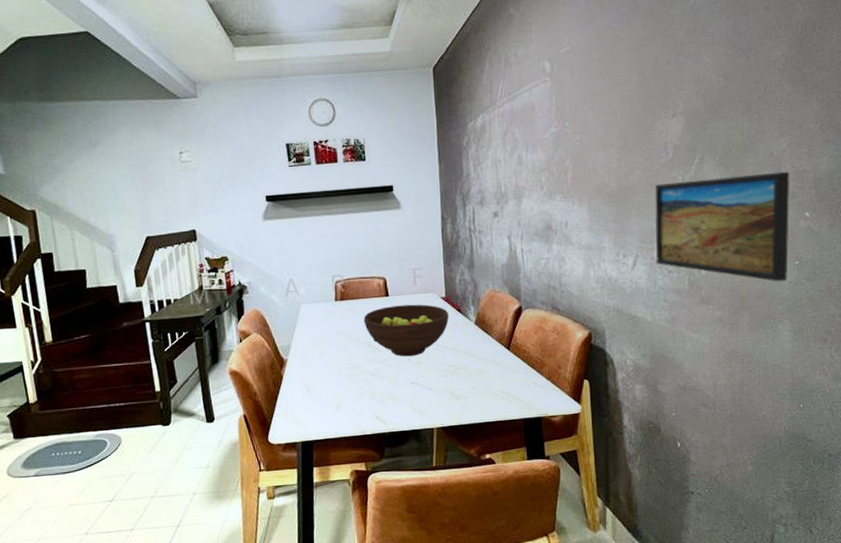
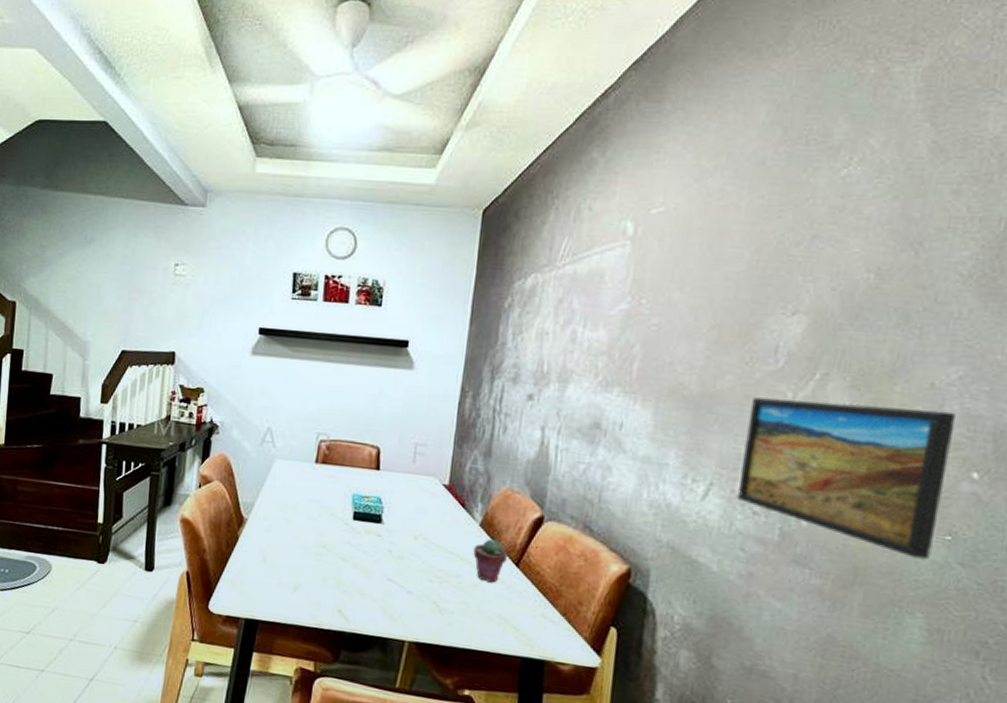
fruit bowl: present [363,304,449,357] -> none [344,481,450,548]
potted succulent: none [473,332,500,367] -> present [473,538,507,583]

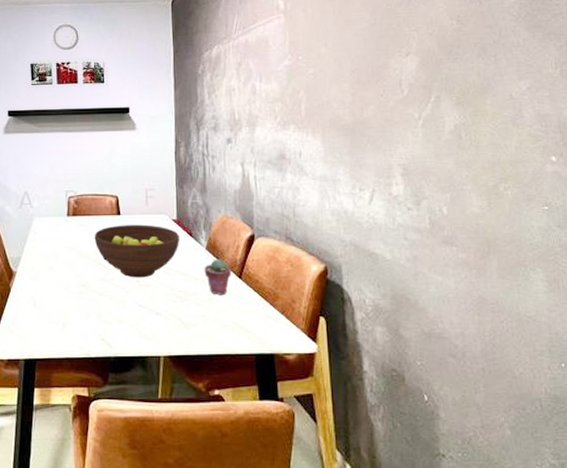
fruit bowl: none [344,481,450,548] -> present [94,224,180,278]
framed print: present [736,397,957,560] -> none [390,114,537,227]

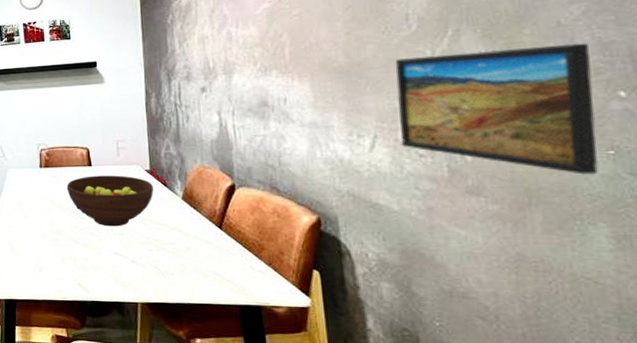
potted succulent: present [204,259,231,295] -> none [180,209,210,245]
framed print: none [390,114,537,227] -> present [395,42,599,175]

